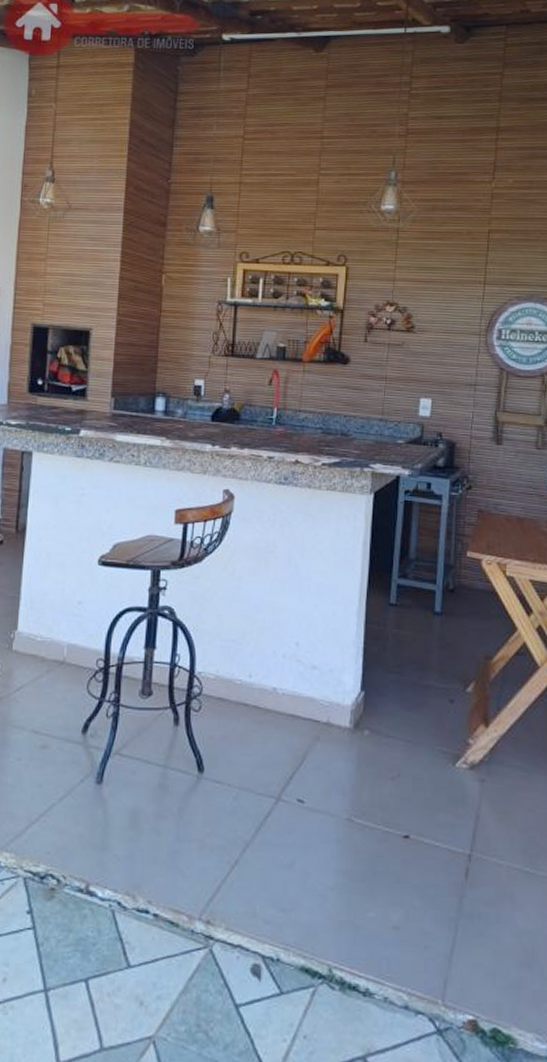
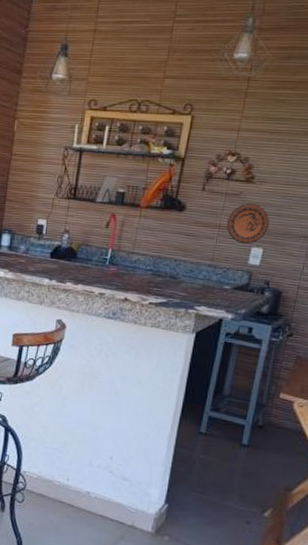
decorative plate: none [393,353,435,395] -> present [227,203,270,244]

